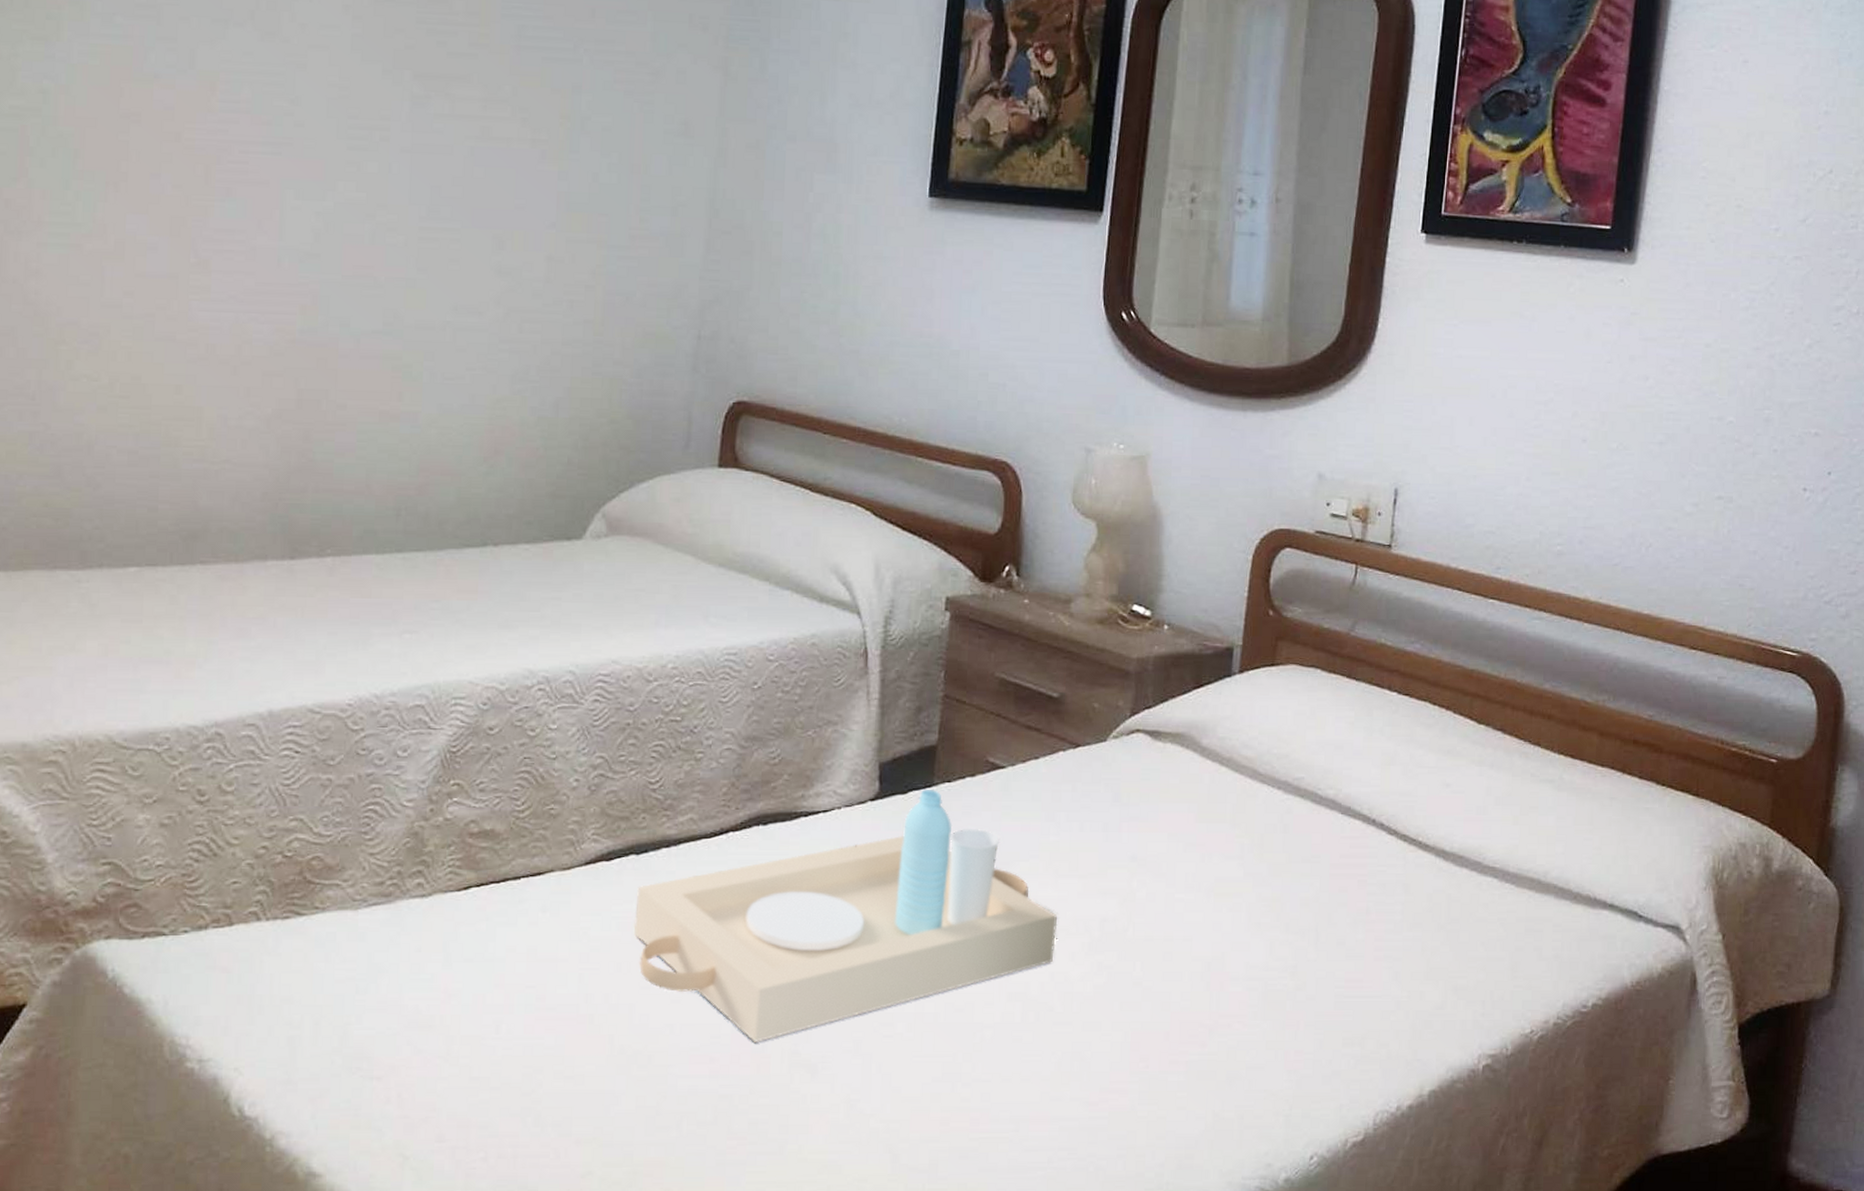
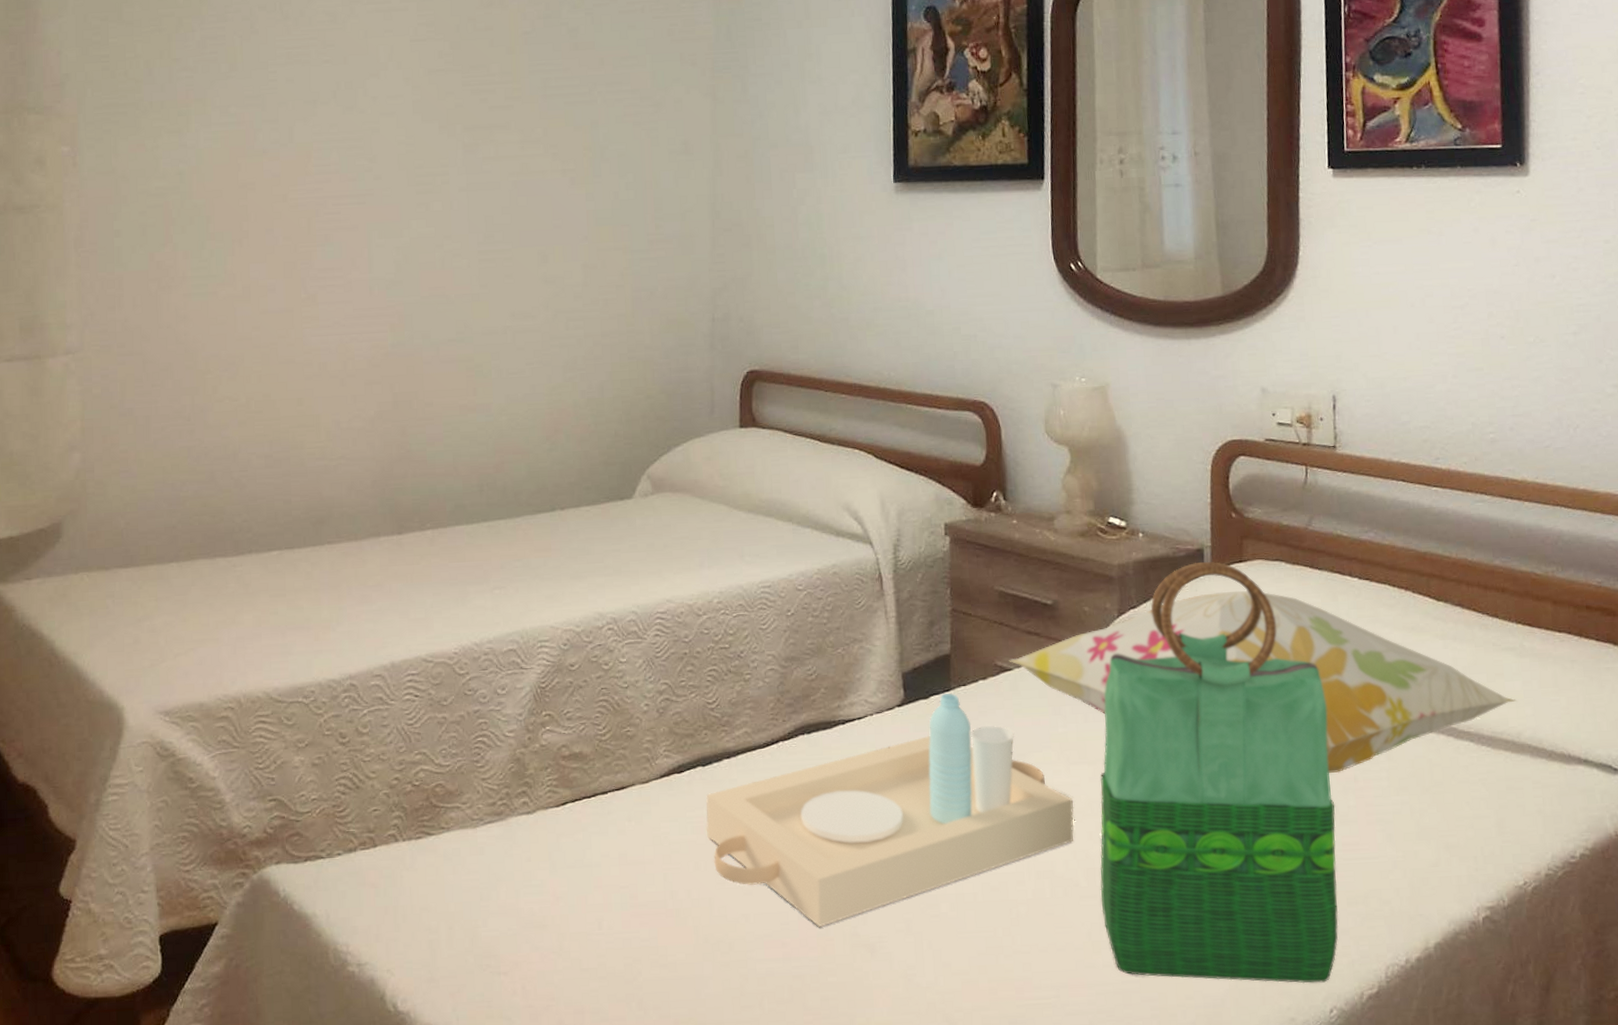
decorative pillow: none [1002,696,1548,904] -> present [1009,590,1516,774]
tote bag: none [1075,662,1347,1128] -> present [1100,561,1339,984]

